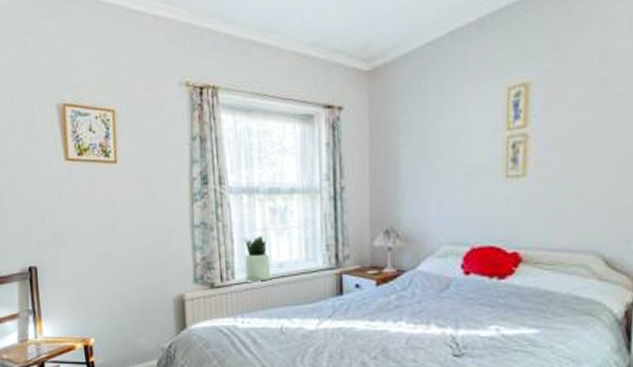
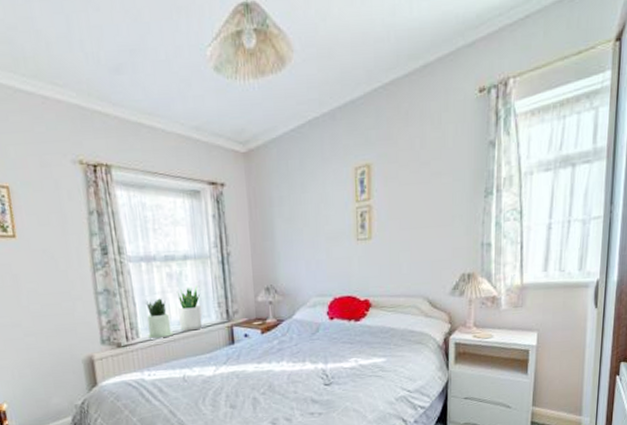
planter: none [279,222,307,276] -> present [176,284,203,331]

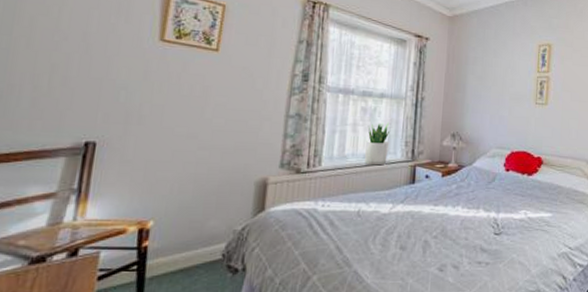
planter: present [145,298,174,339] -> none [329,129,358,170]

